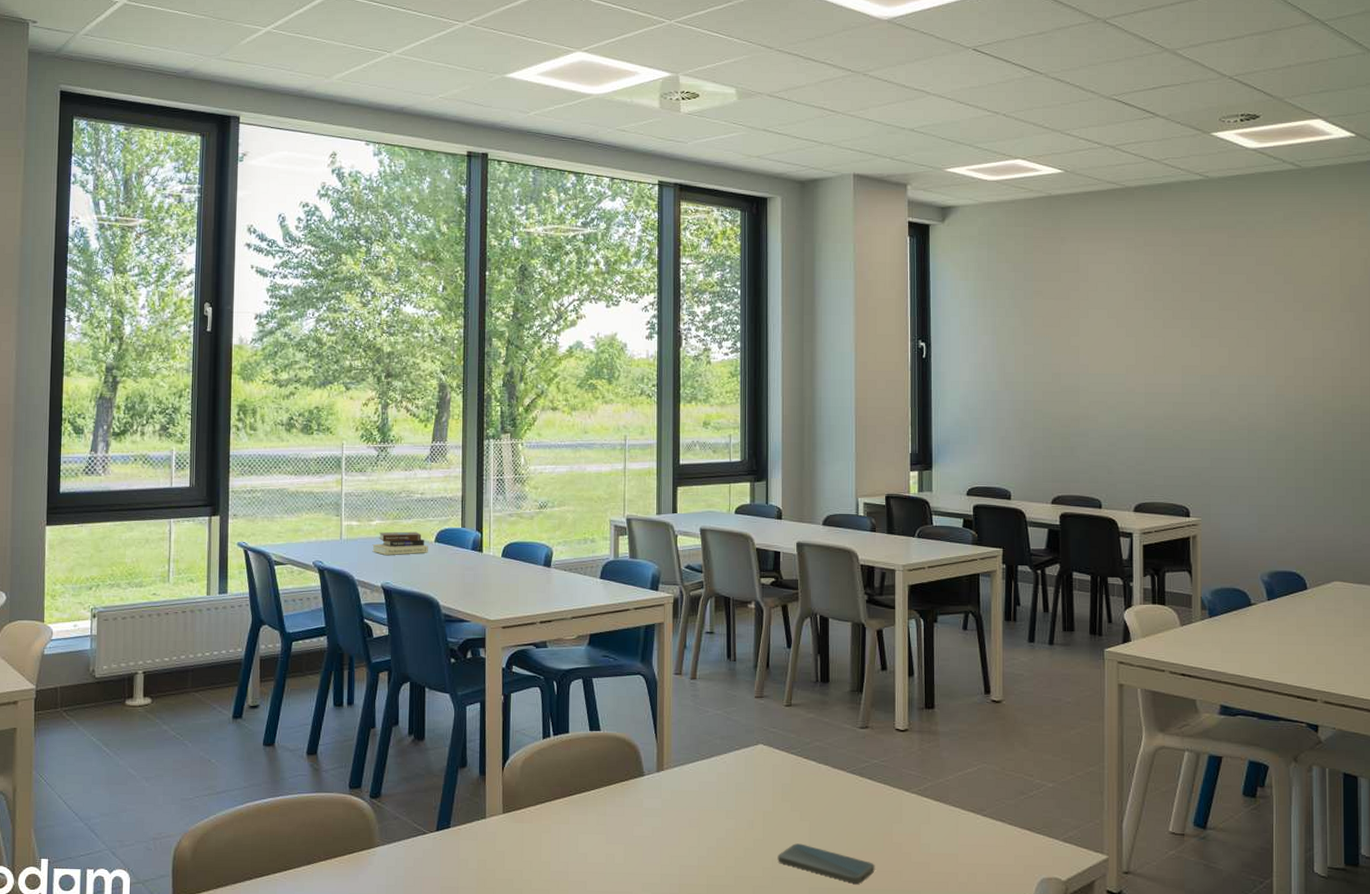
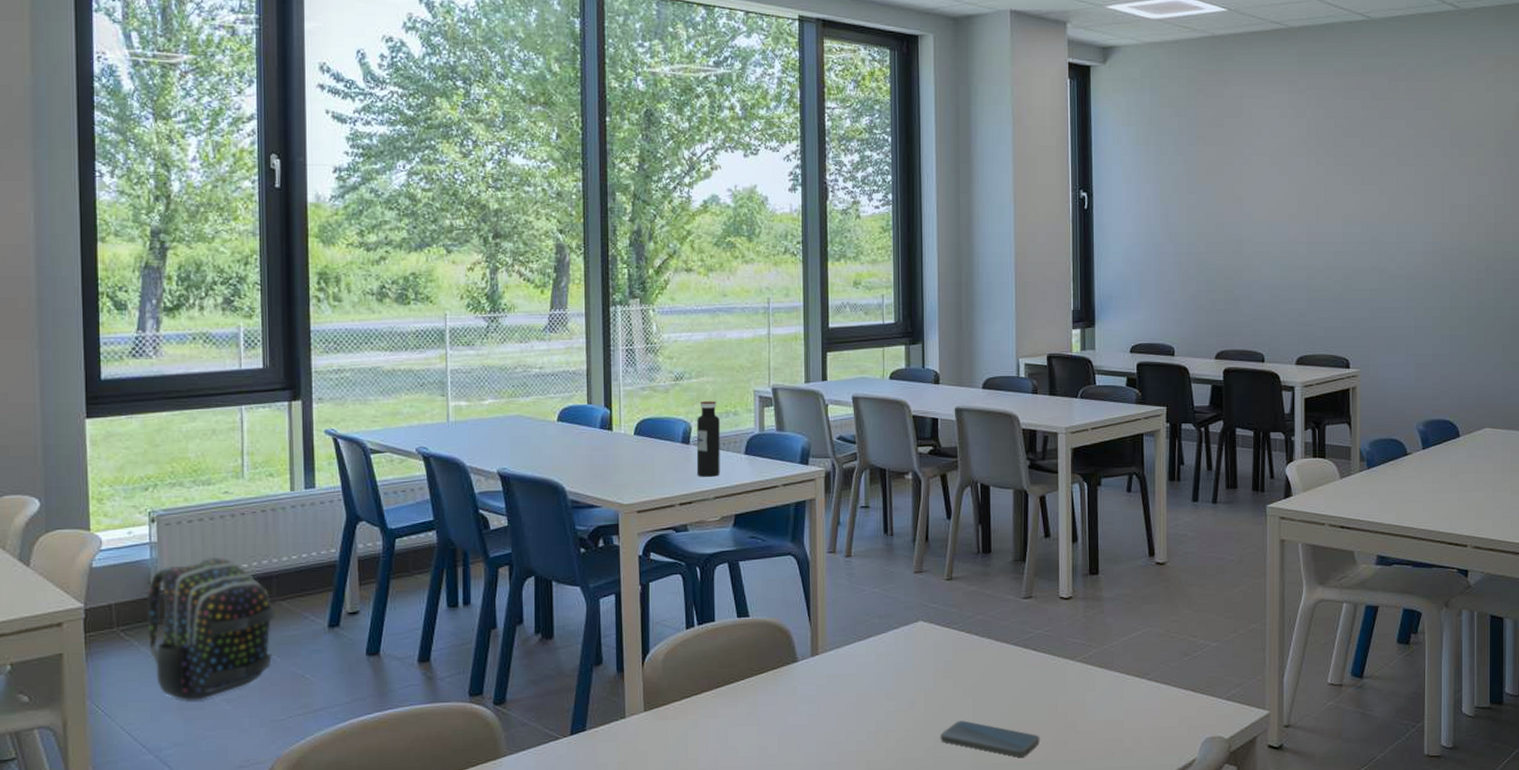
backpack: none [85,650,189,777] -> present [147,556,275,701]
books: present [372,531,428,555] -> none [485,410,550,437]
water bottle: none [556,528,578,598] -> present [696,401,720,477]

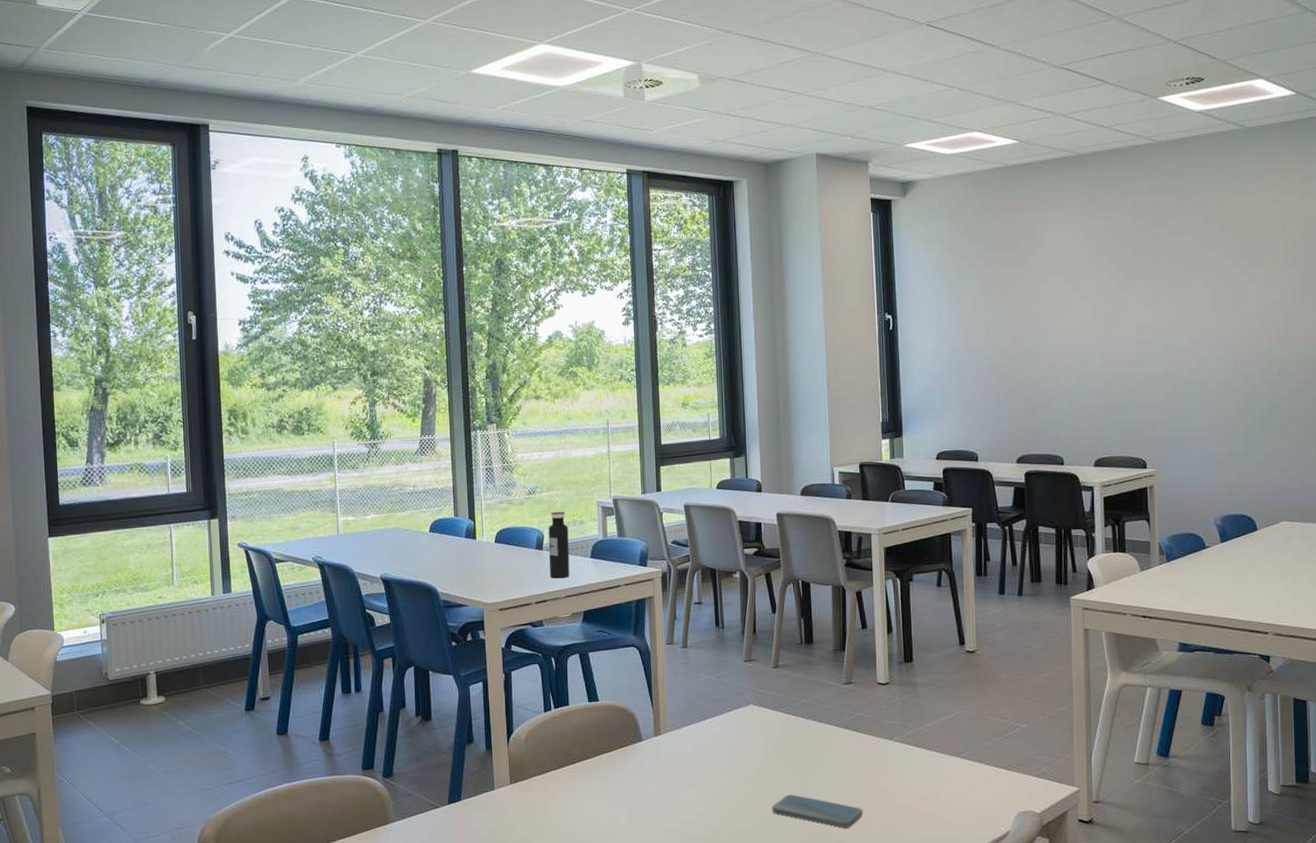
backpack: present [147,556,275,701] -> none [100,651,202,773]

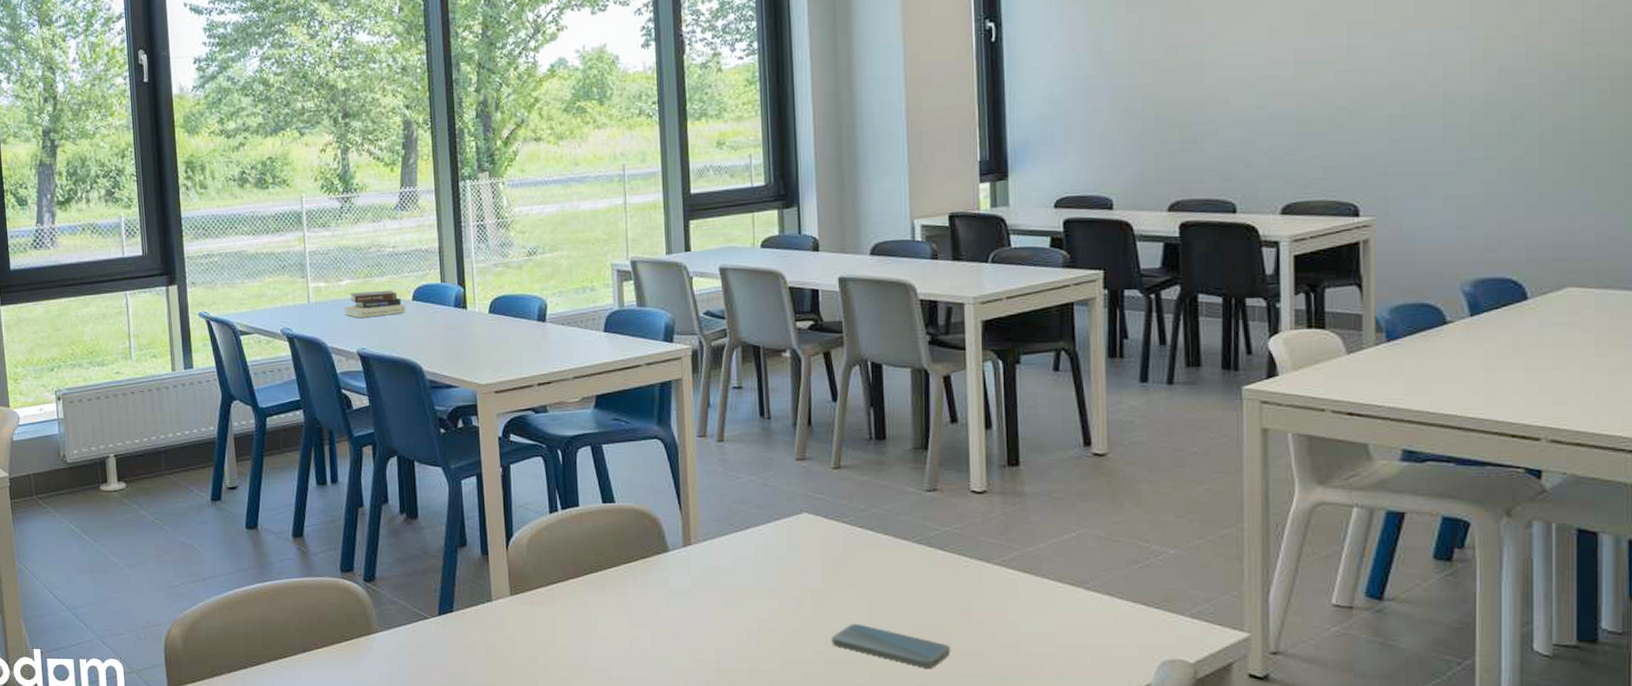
books: none [369,523,424,547] -> present [343,290,406,318]
water bottle: present [548,512,570,579] -> none [552,276,579,356]

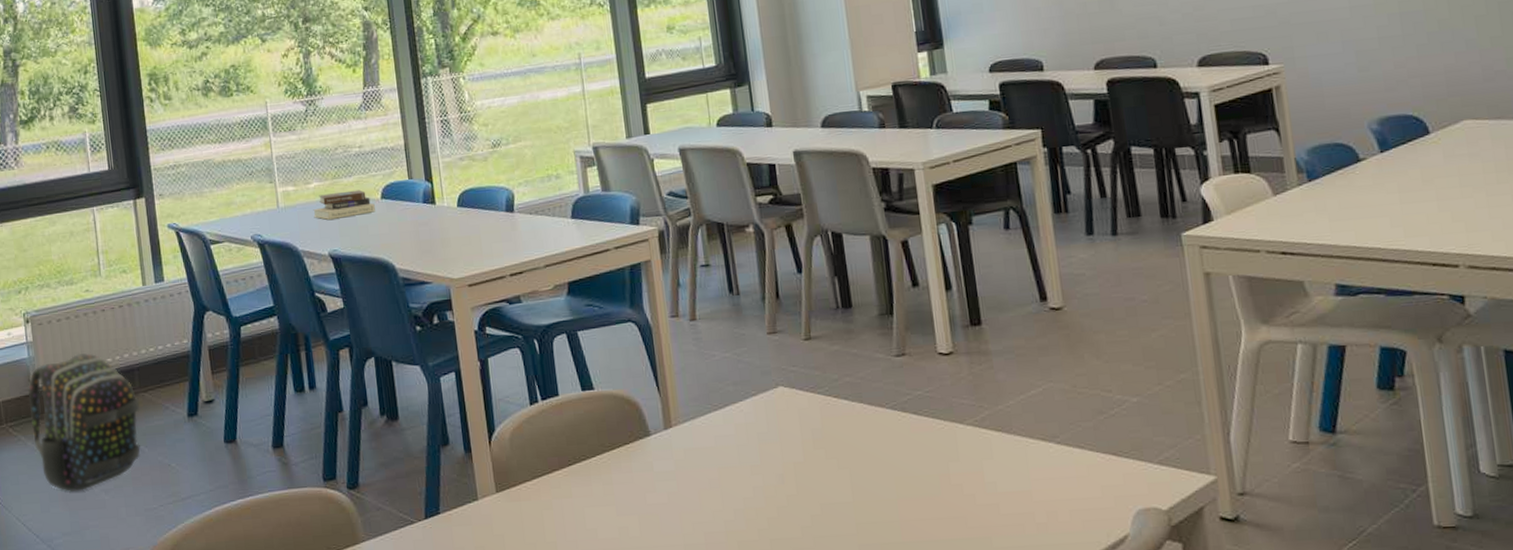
backpack: none [58,432,165,565] -> present [28,353,140,492]
smartphone: present [831,624,951,668] -> none [817,495,934,536]

